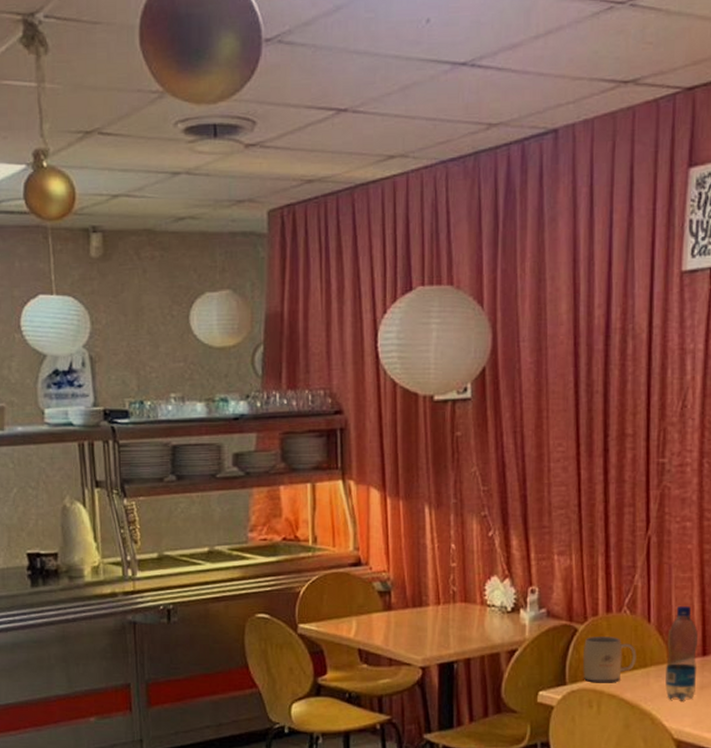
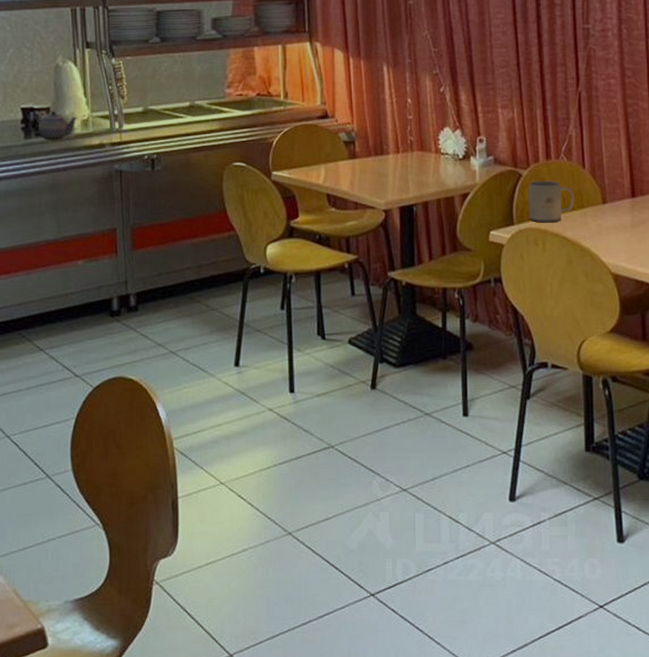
teapot: none [35,556,88,589] -> present [28,110,78,141]
bottle: present [665,606,698,701] -> none [600,153,628,239]

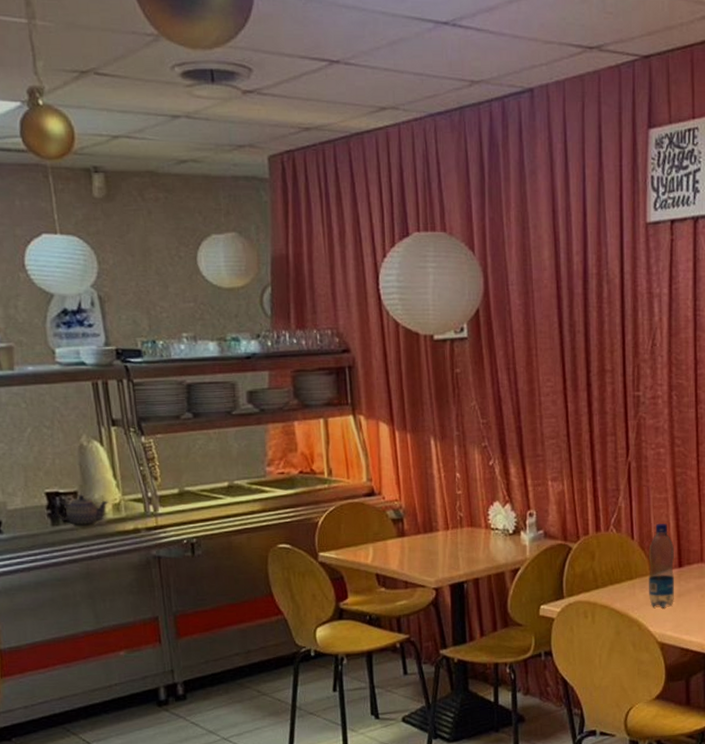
mug: present [527,181,575,223] -> none [577,553,623,596]
bottle: none [600,153,628,239] -> present [649,524,674,608]

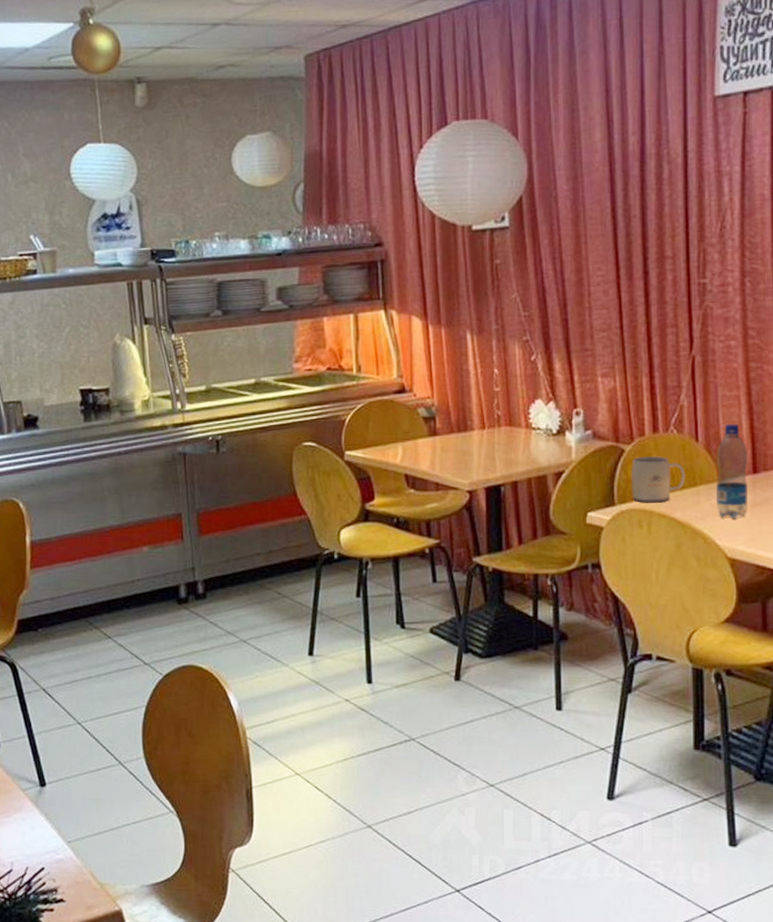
teapot: present [55,494,109,527] -> none [88,391,138,423]
mug: none [577,553,623,596] -> present [630,456,686,503]

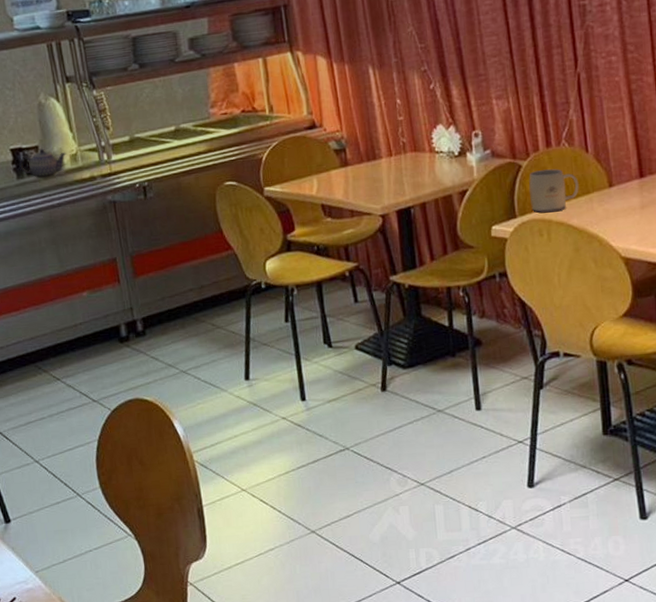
teapot: none [88,391,138,423] -> present [19,148,66,179]
bottle: present [716,424,747,519] -> none [605,133,637,222]

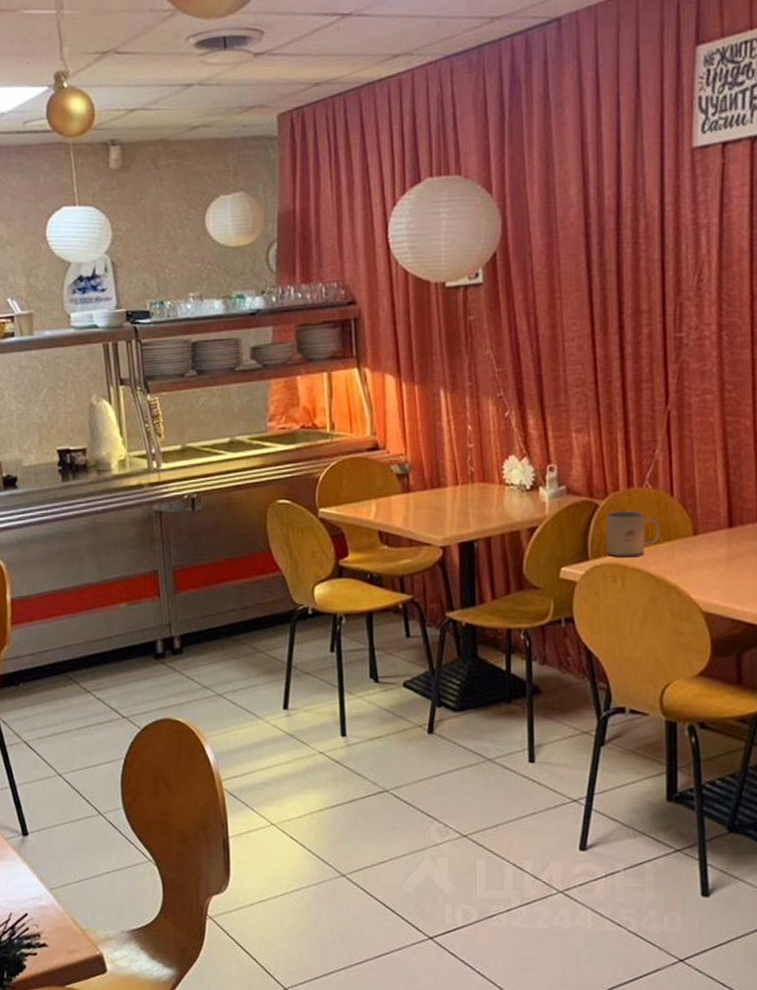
teapot: present [19,148,66,179] -> none [65,451,115,483]

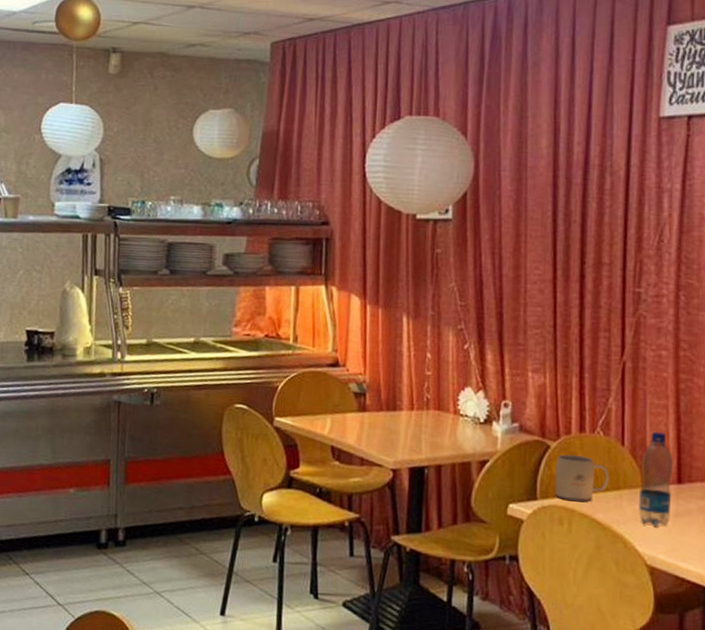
bottle: none [691,479,723,574] -> present [638,432,673,527]

